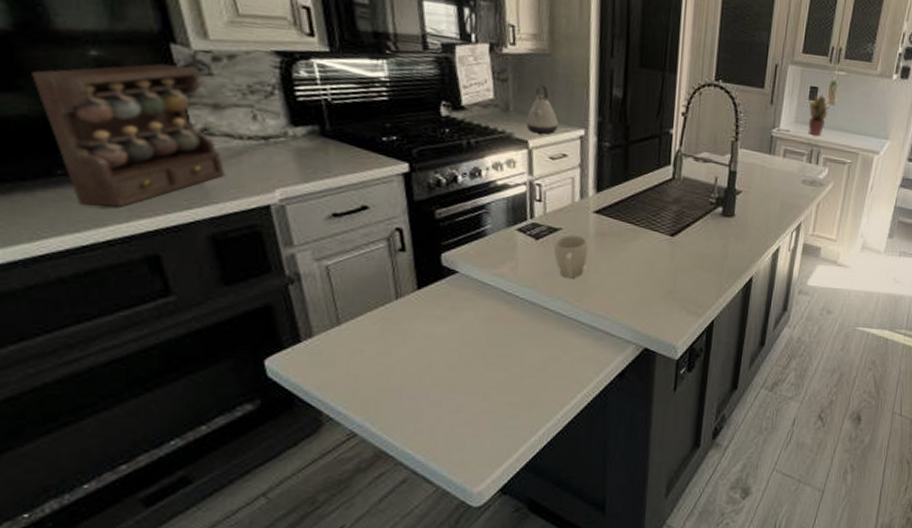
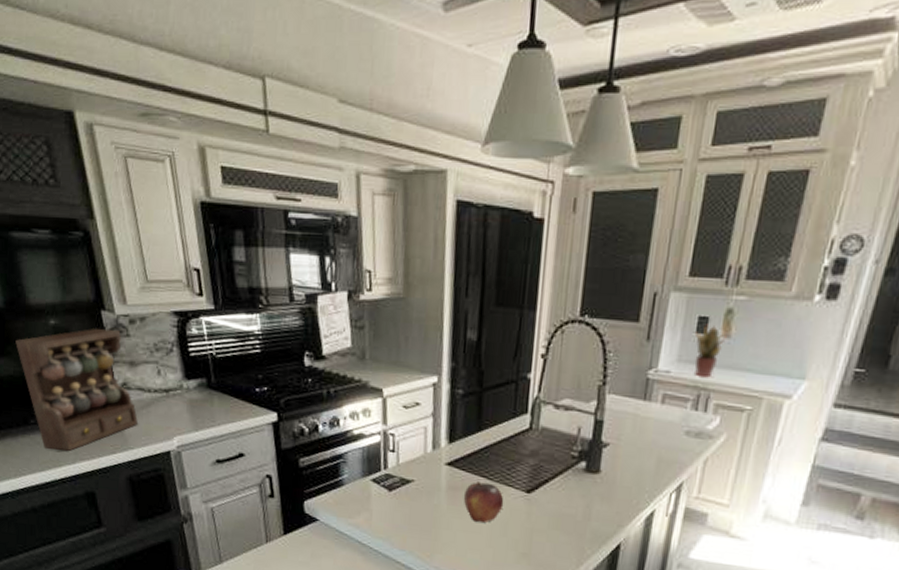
kettle: present [525,83,559,134] -> none [380,329,412,382]
mug: present [553,234,588,279] -> none [406,487,440,534]
fruit: none [611,228,650,265] -> present [463,482,504,523]

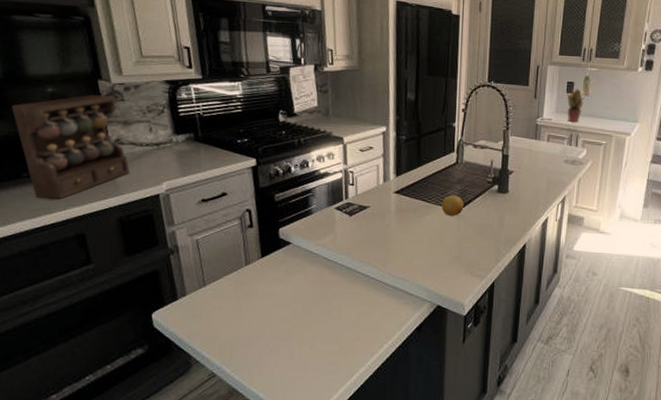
fruit: present [463,482,504,523] -> none [408,204,440,235]
fruit: none [507,471,537,500] -> present [441,195,464,216]

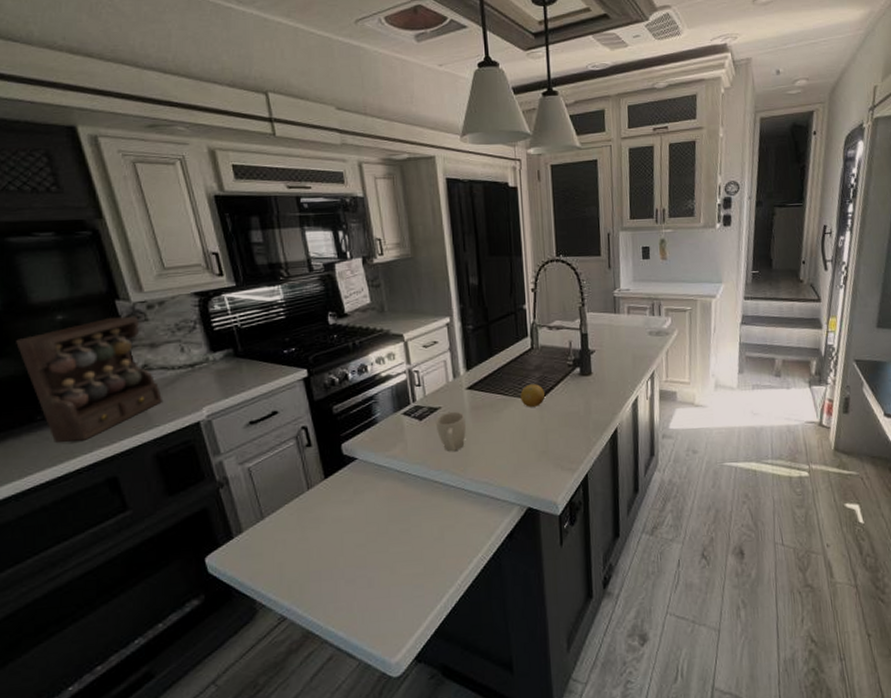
mug: none [363,211,390,248] -> present [435,411,466,452]
potted plant: present [565,86,586,123] -> none [641,252,664,291]

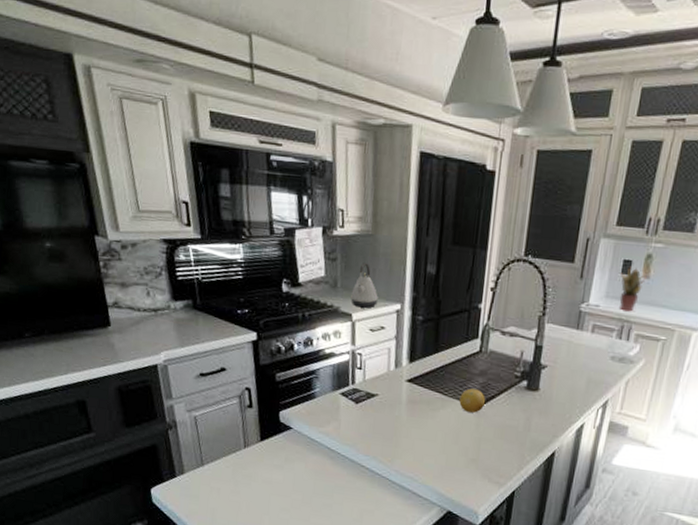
spice rack: present [16,317,164,442] -> none [12,252,128,363]
kettle: none [398,283,427,327] -> present [350,261,378,308]
mug: present [435,411,466,452] -> none [370,400,401,441]
potted plant: none [641,252,664,291] -> present [619,266,646,312]

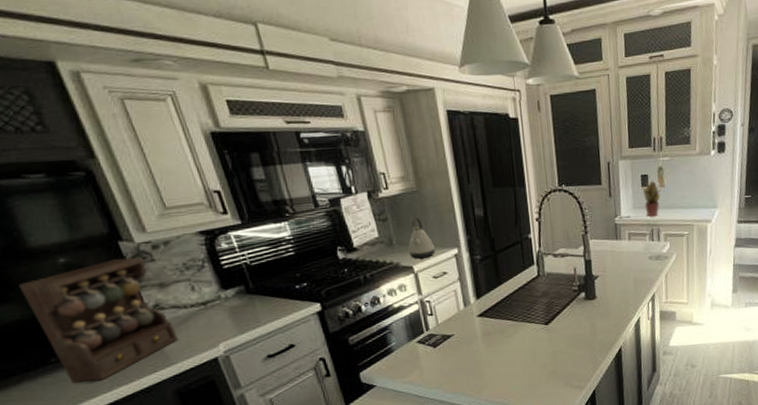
spice rack: none [12,252,128,363] -> present [19,257,179,383]
fruit: present [459,388,485,413] -> none [529,309,552,331]

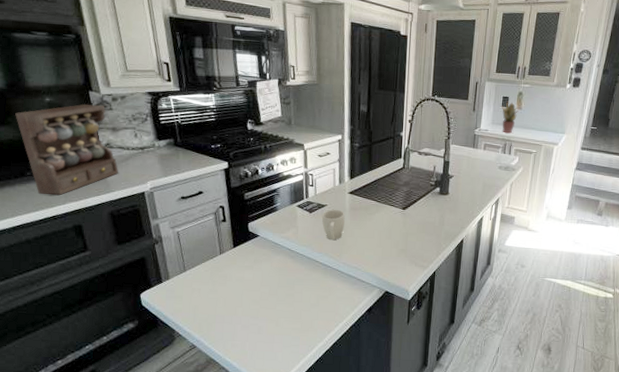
kettle: present [407,216,435,259] -> none [301,104,324,139]
mug: none [449,337,479,376] -> present [321,209,345,241]

